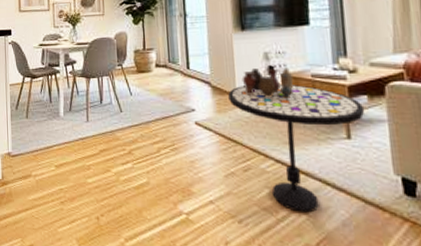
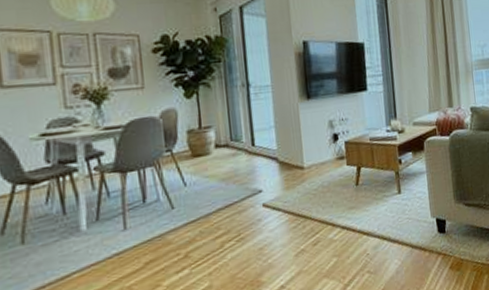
side table: present [228,84,365,213] -> none [296,149,411,273]
vase: present [241,68,294,99] -> none [309,134,355,167]

